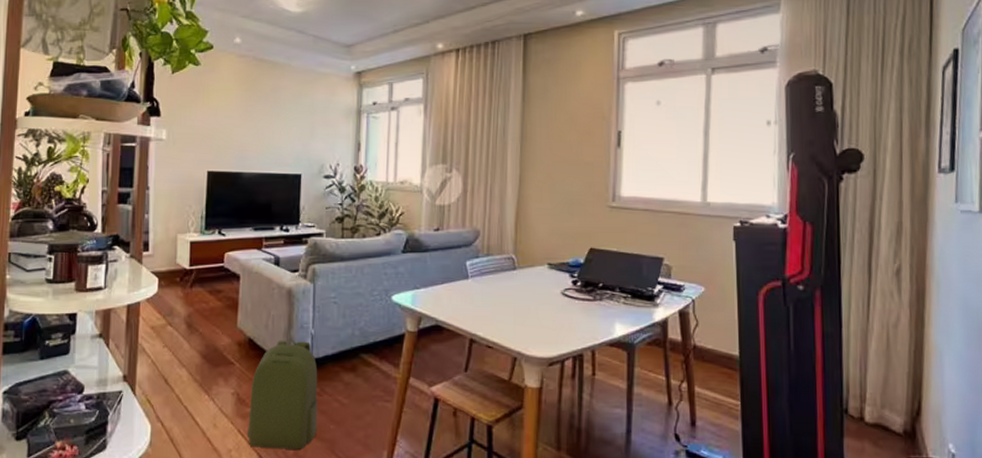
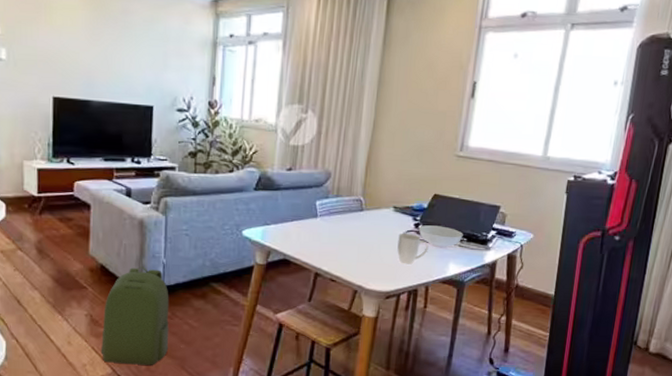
mug: none [556,291,590,326] -> present [397,233,429,265]
bowl: none [577,282,627,307] -> present [418,225,463,248]

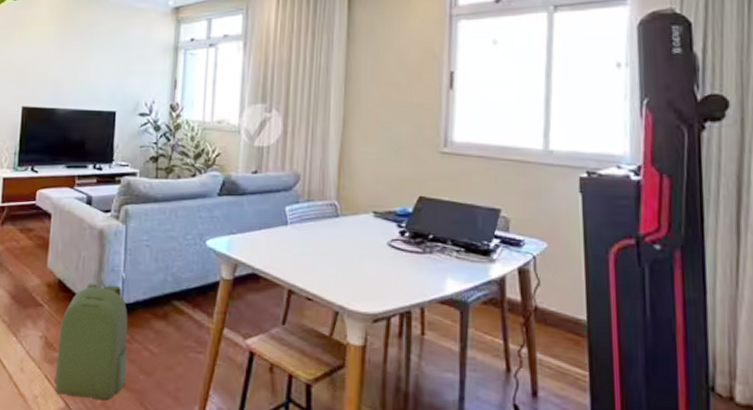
mug: present [397,233,429,265] -> none [382,242,419,280]
bowl: present [418,225,463,248] -> none [404,233,460,261]

